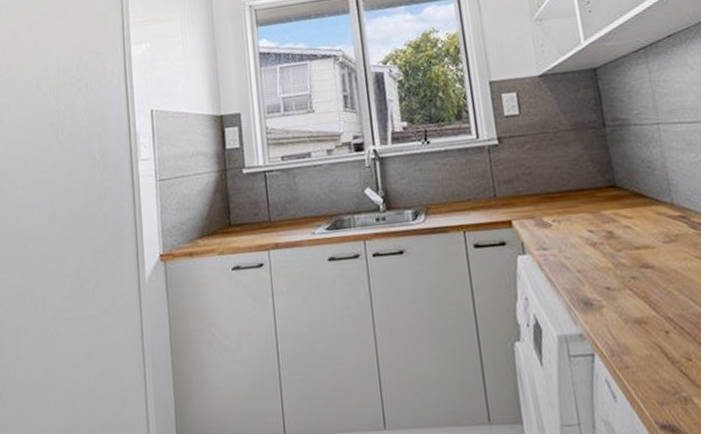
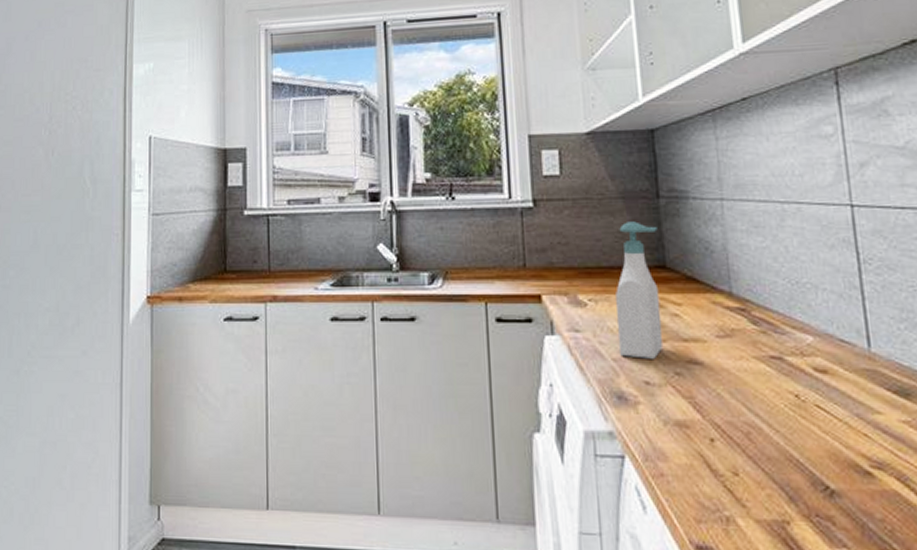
soap bottle: none [573,149,620,268] -> present [615,221,664,359]

